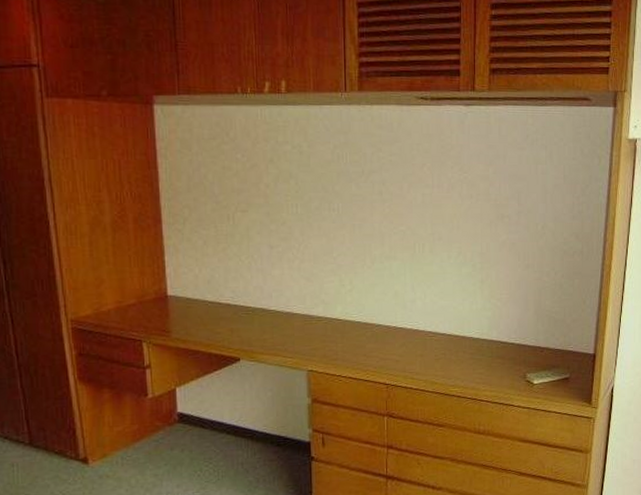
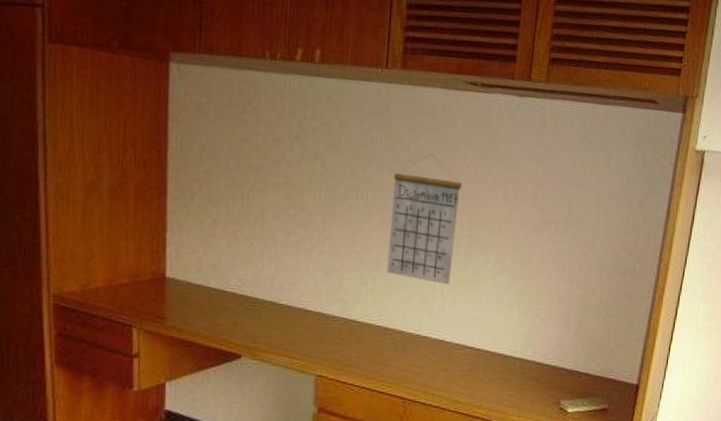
calendar: none [360,164,422,280] -> present [387,154,463,285]

